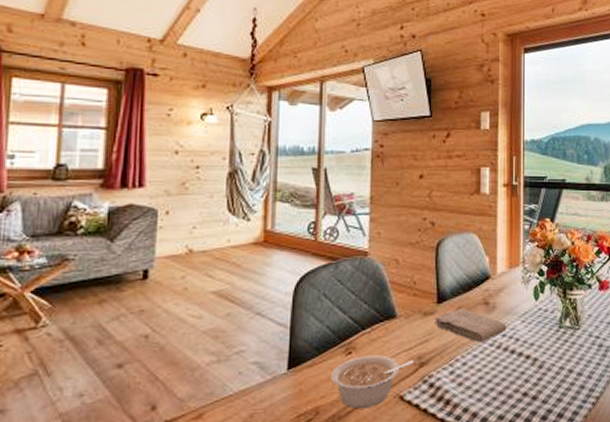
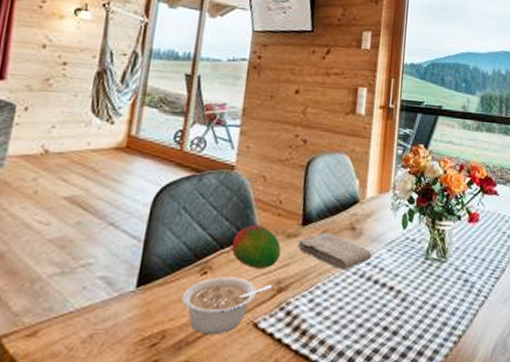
fruit: none [372,305,420,346] -> present [232,224,282,269]

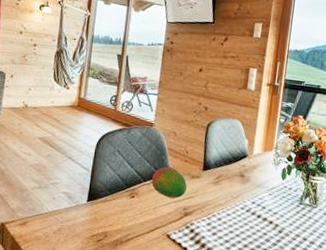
legume: present [181,277,272,335] -> none [117,200,180,239]
washcloth: present [297,232,372,271] -> none [199,176,257,206]

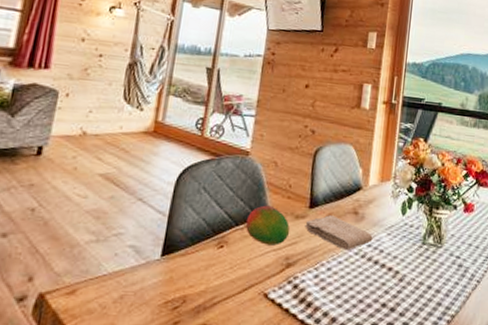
washcloth: none [199,176,257,206] -> present [305,215,373,251]

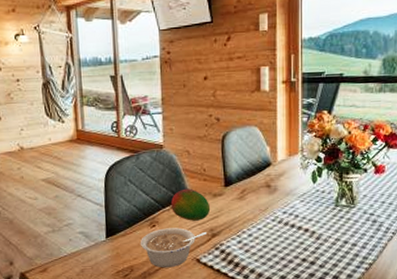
legume: none [200,251,281,302] -> present [140,227,207,268]
washcloth: present [305,215,373,251] -> none [223,190,287,219]

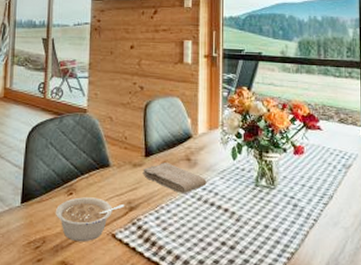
fruit: present [170,188,211,221] -> none [89,156,130,191]
washcloth: none [223,190,287,219] -> present [143,162,207,194]

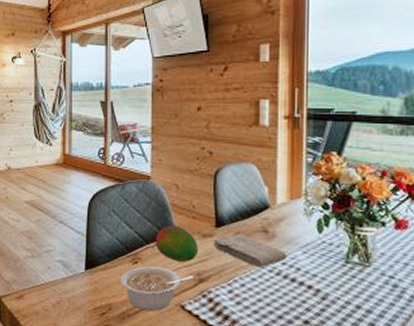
fruit: none [89,156,130,191] -> present [155,225,199,262]

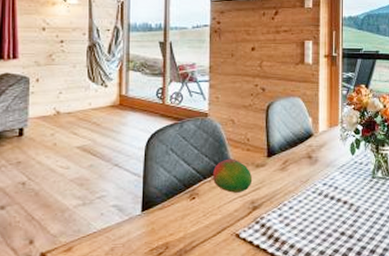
legume: present [120,266,193,312] -> none [177,200,247,245]
washcloth: present [213,234,287,268] -> none [265,161,327,191]

